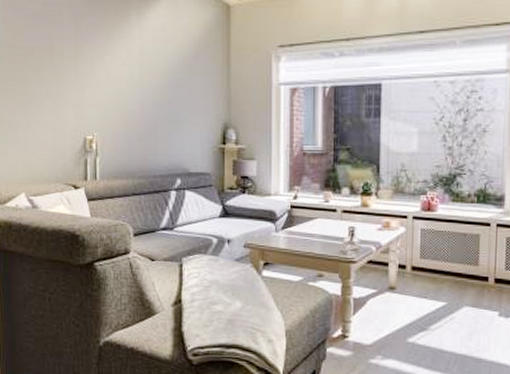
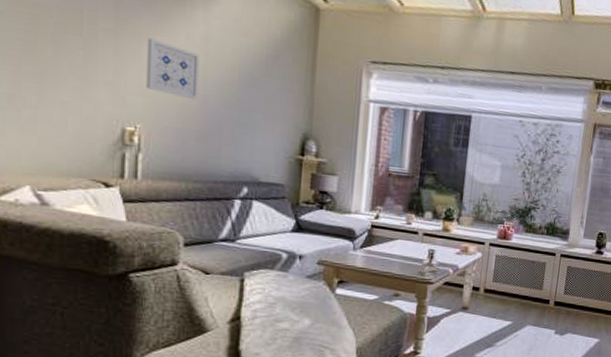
wall art: none [98,58,138,106] -> present [146,38,200,100]

